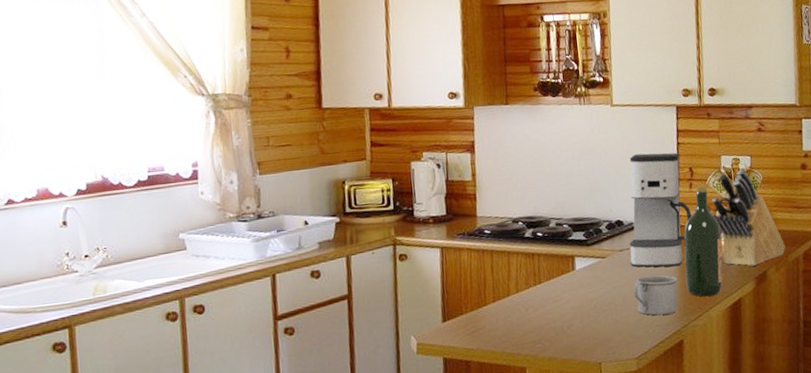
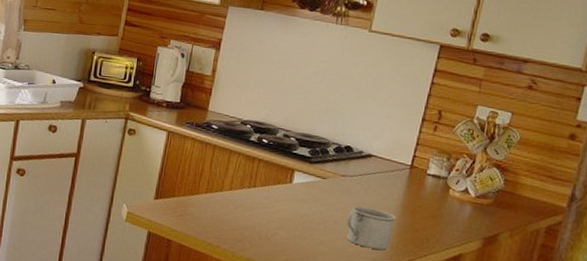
coffee maker: present [629,152,692,267] -> none [350,85,430,205]
wine bottle: present [684,185,724,297] -> none [404,131,458,244]
knife block: present [712,169,785,266] -> none [452,124,527,226]

